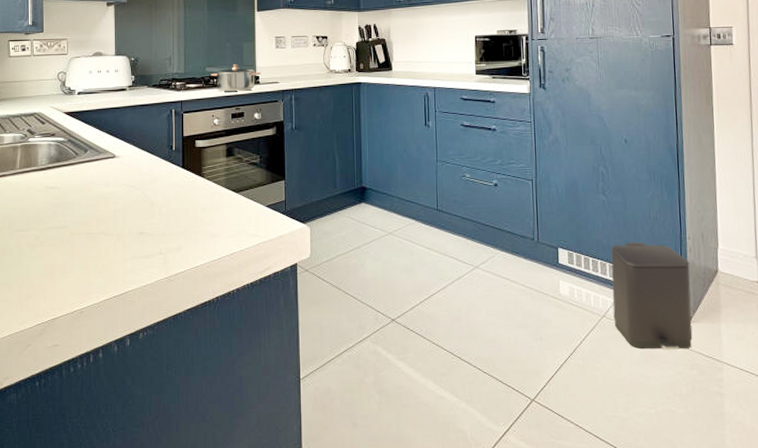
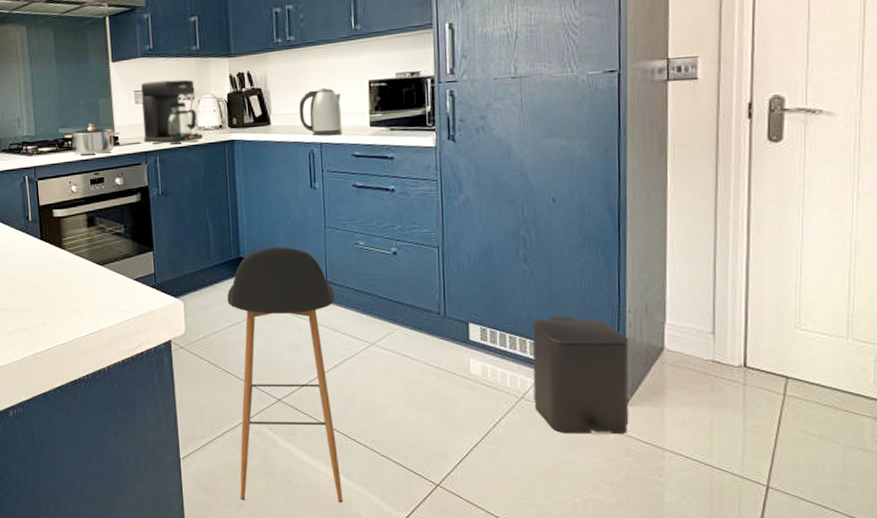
coffee maker: none [282,29,334,85] -> present [141,79,203,144]
bar stool: none [349,178,449,420] -> present [227,247,343,503]
kettle: none [417,41,453,81] -> present [299,88,343,135]

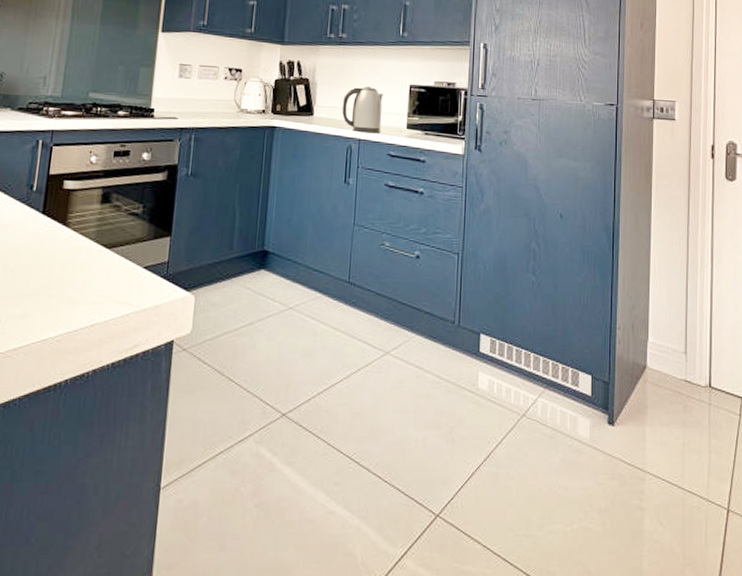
cooking pot: present [64,123,121,155] -> none [93,91,158,125]
coffee maker: present [141,79,203,144] -> none [181,57,244,124]
bar stool: present [227,247,343,503] -> none [224,242,356,541]
pedal bin: present [532,316,629,436] -> none [534,331,618,457]

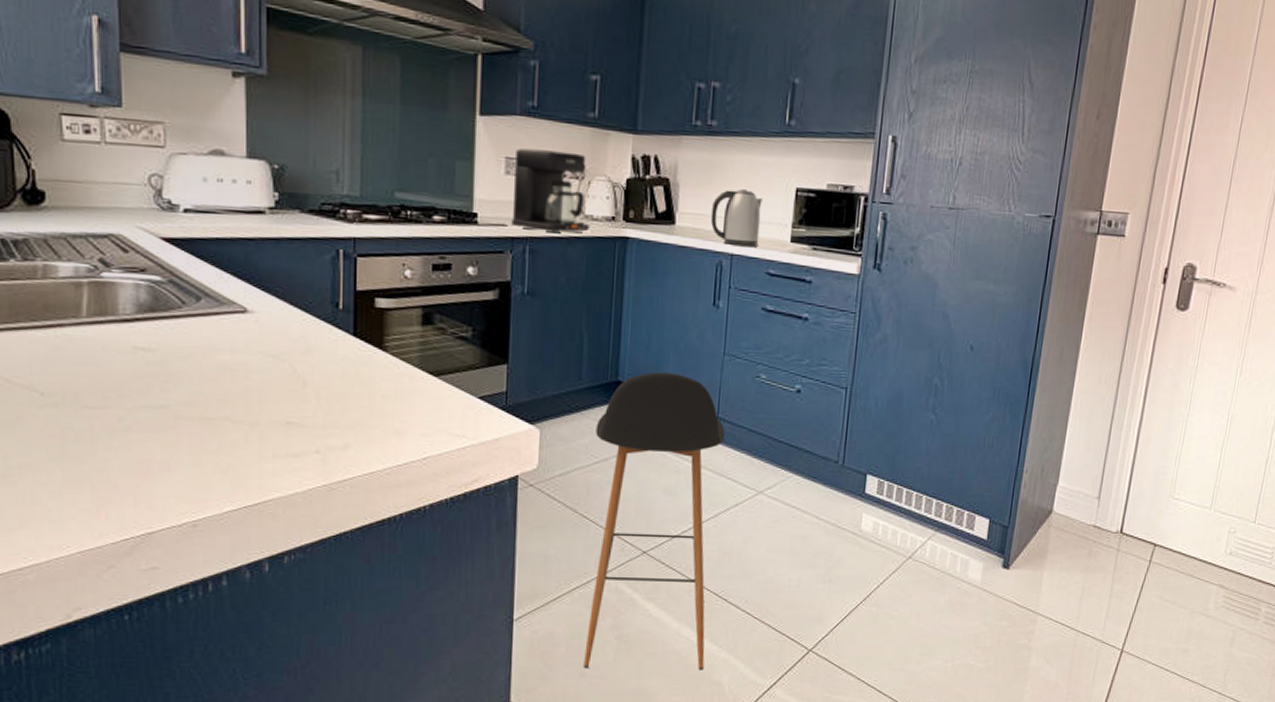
coffee maker: none [181,57,244,124] -> present [511,148,589,233]
bar stool: none [224,242,356,541] -> present [584,372,725,671]

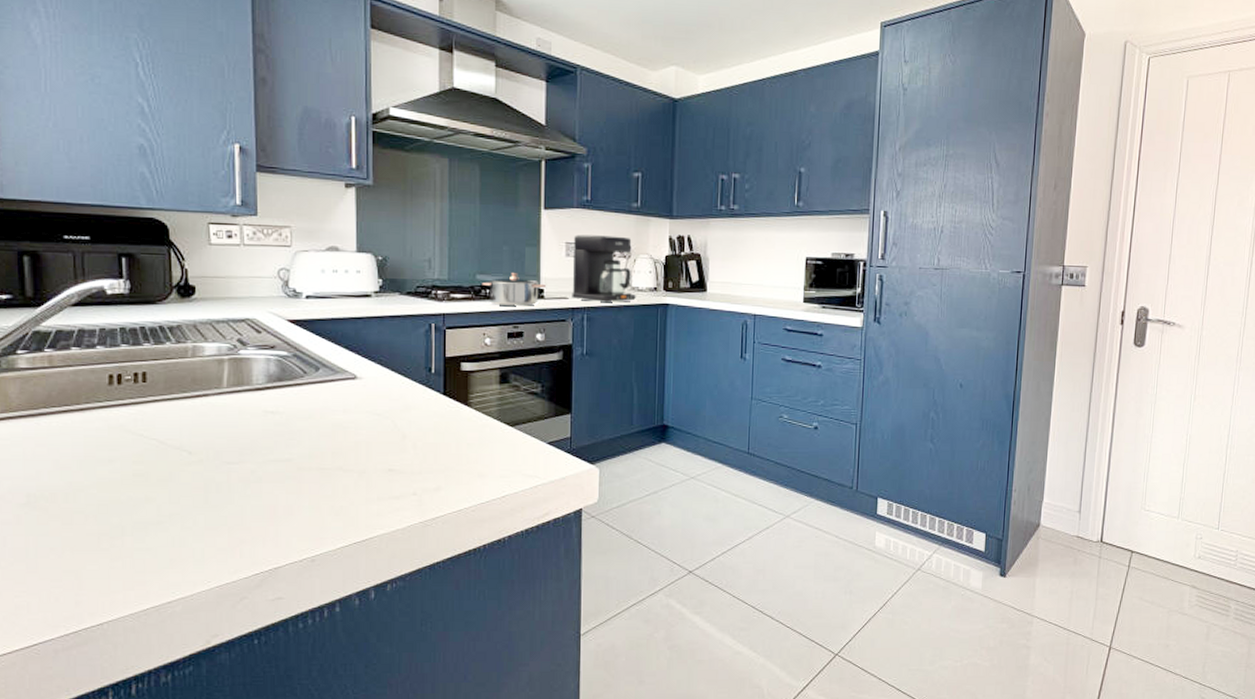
cooking pot: none [401,190,482,233] -> present [481,272,547,306]
bar stool: present [584,372,725,671] -> none [642,416,755,677]
kettle: present [711,189,763,246] -> none [736,260,778,307]

